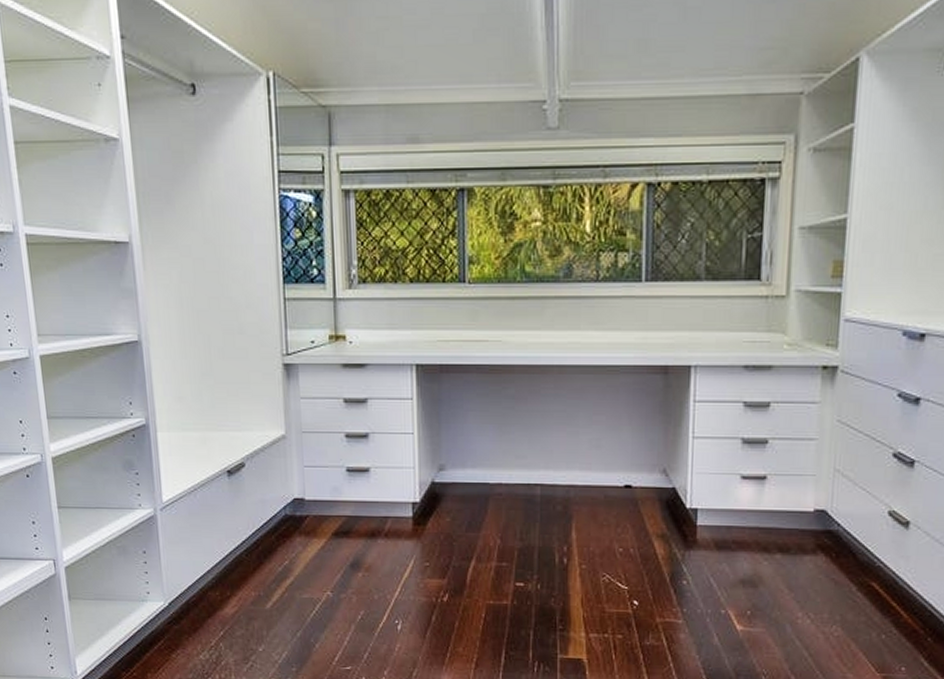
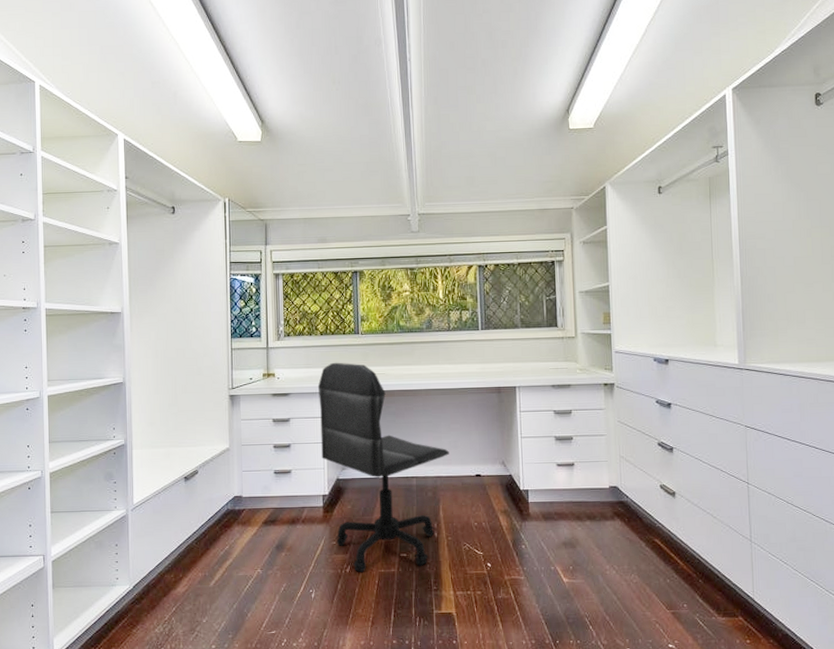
office chair: none [405,322,589,604] -> present [317,362,449,573]

